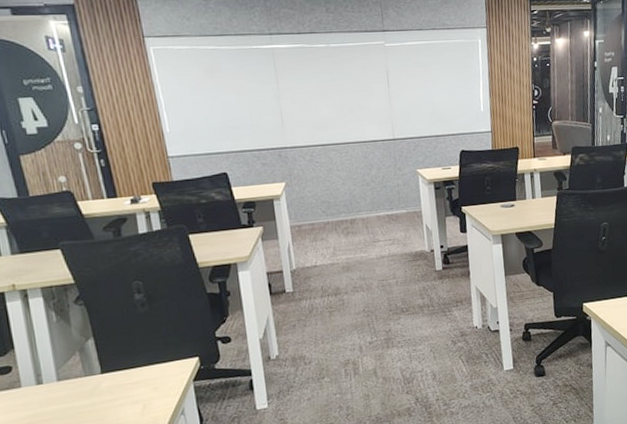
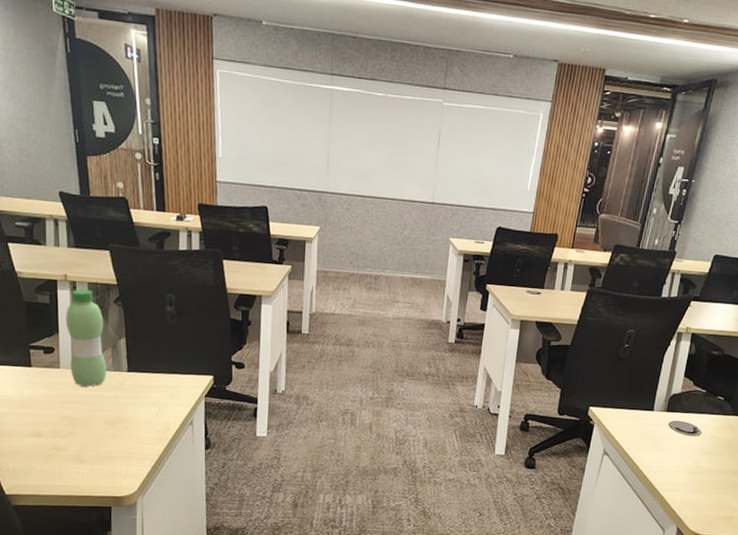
water bottle: none [19,295,78,402] -> present [65,289,107,387]

